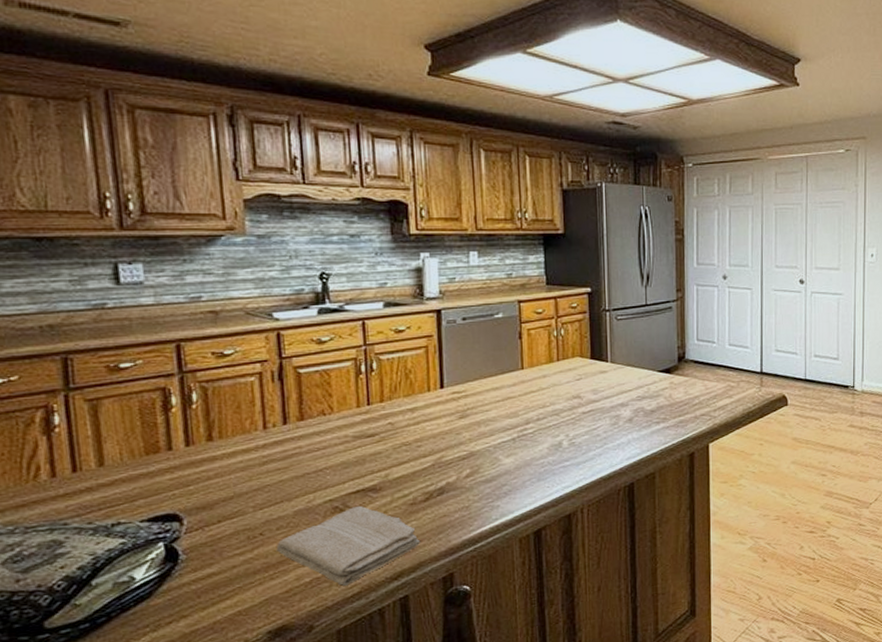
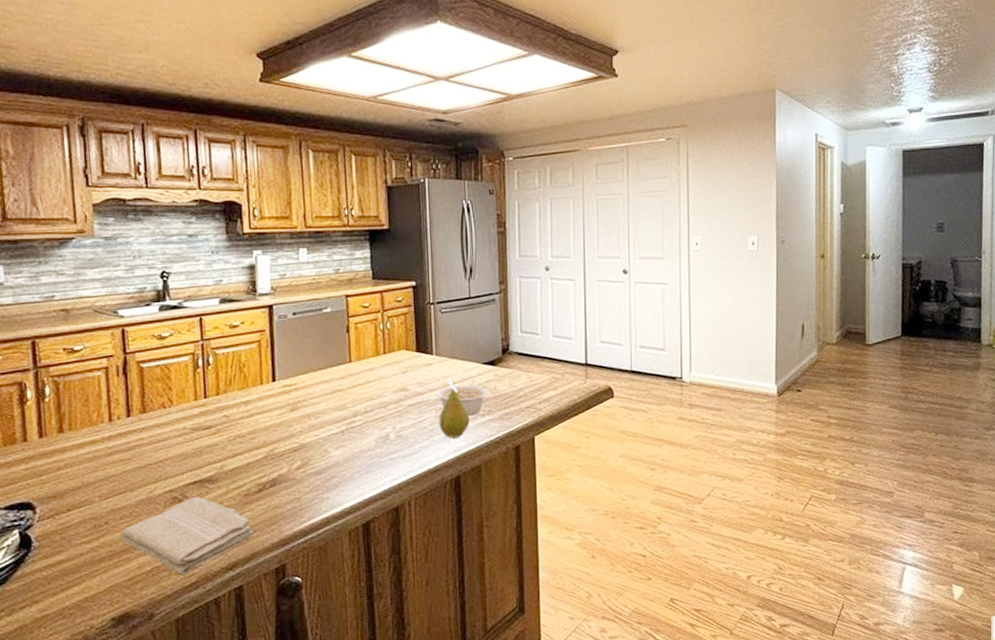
legume: none [610,387,664,424] -> present [435,380,489,416]
fruit: none [613,389,644,446] -> present [439,382,470,439]

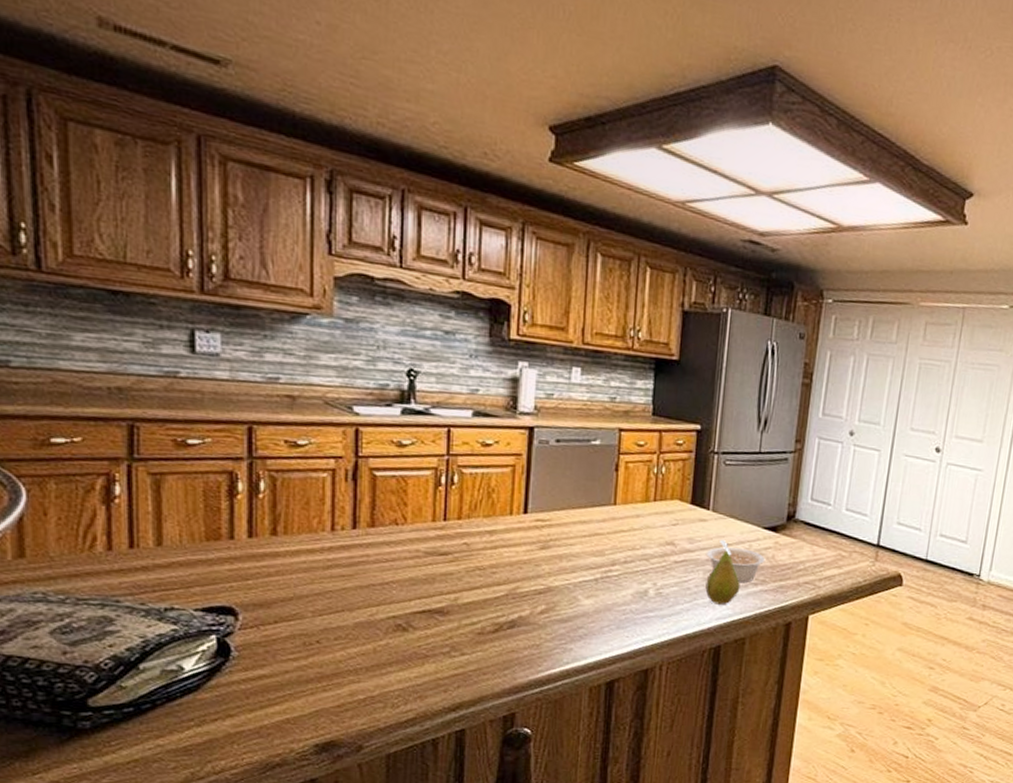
washcloth: present [119,496,253,575] -> none [331,626,483,709]

